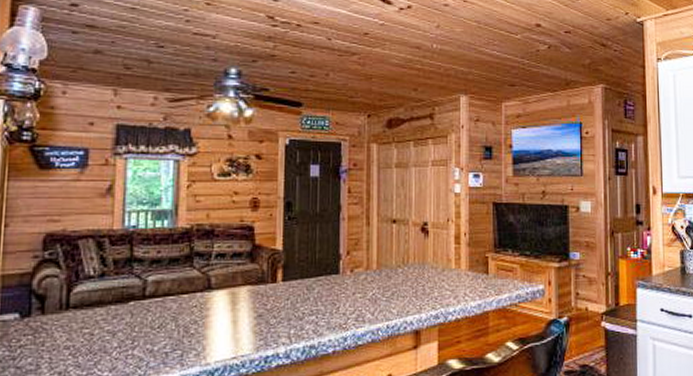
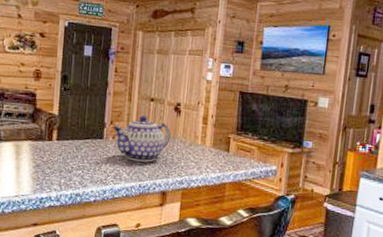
teapot: none [350,241,420,297] -> present [112,115,171,162]

